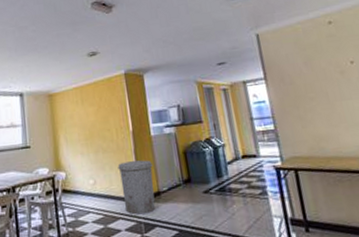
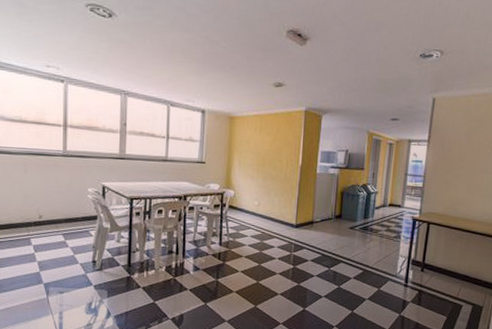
trash can: present [118,160,156,215] -> none [281,191,312,237]

